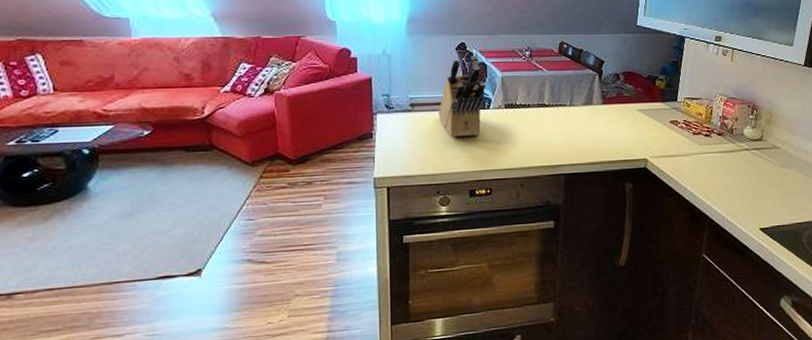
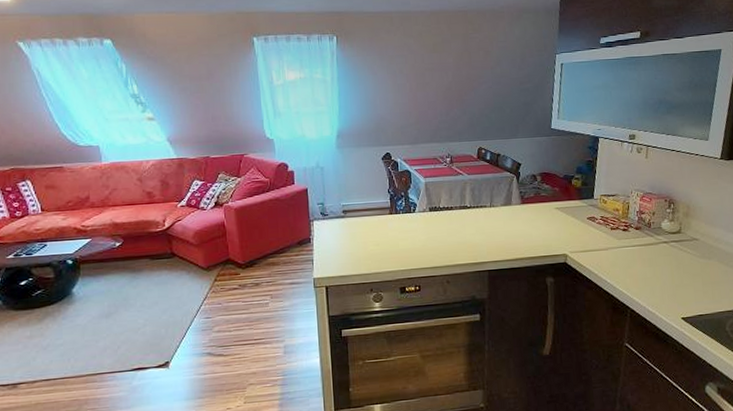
knife block: present [439,55,486,138] -> none [369,164,411,240]

